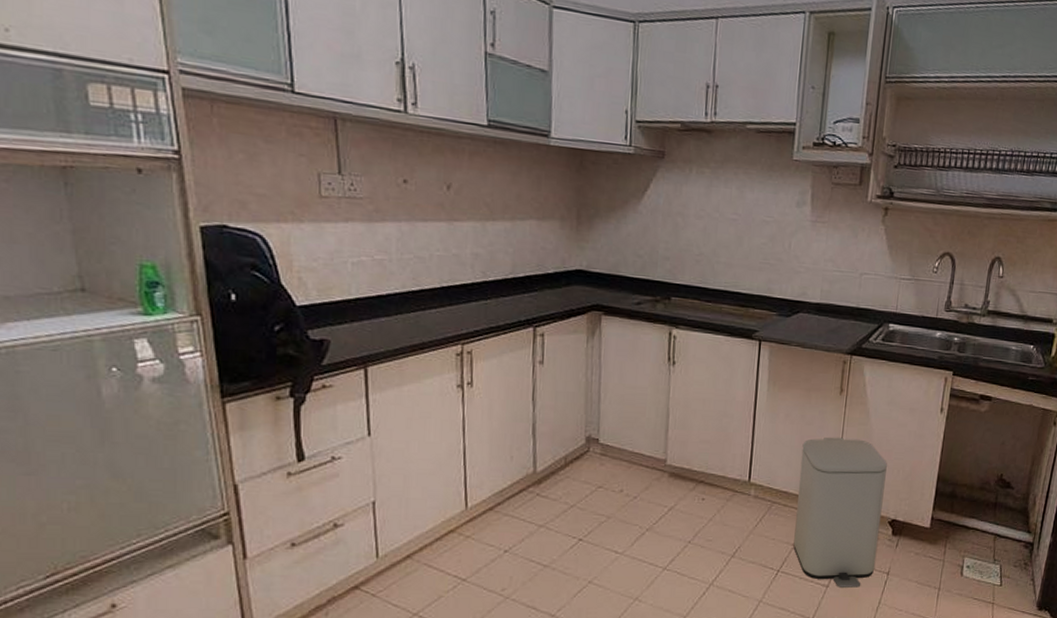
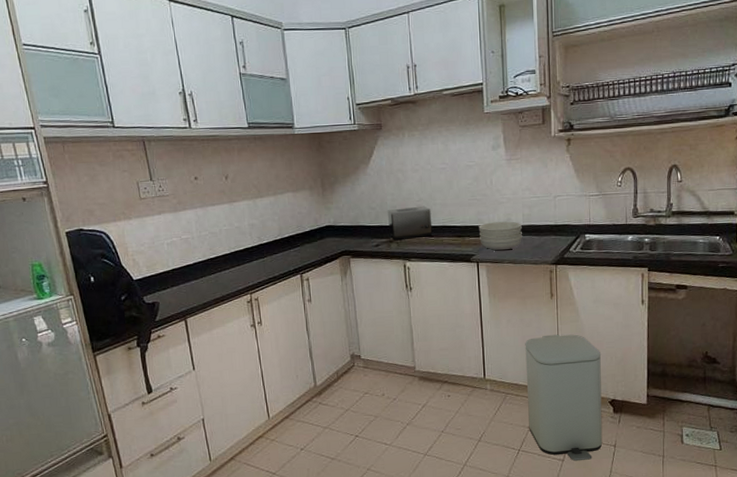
toaster: none [656,260,713,301] -> present [387,206,433,241]
bowl: none [765,294,819,332] -> present [478,221,523,252]

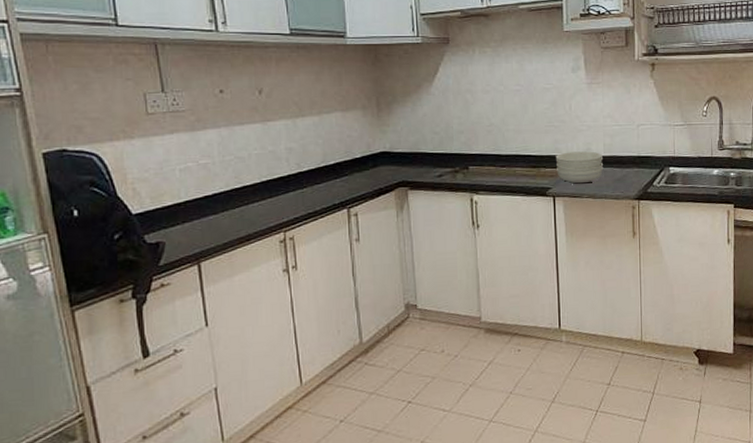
toaster: present [387,206,433,241] -> none [452,131,504,171]
pedal bin: present [525,334,603,462] -> none [605,277,687,421]

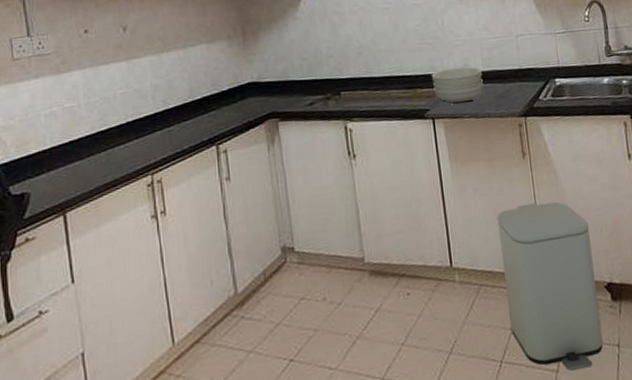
pedal bin: none [605,277,687,421] -> present [497,201,604,371]

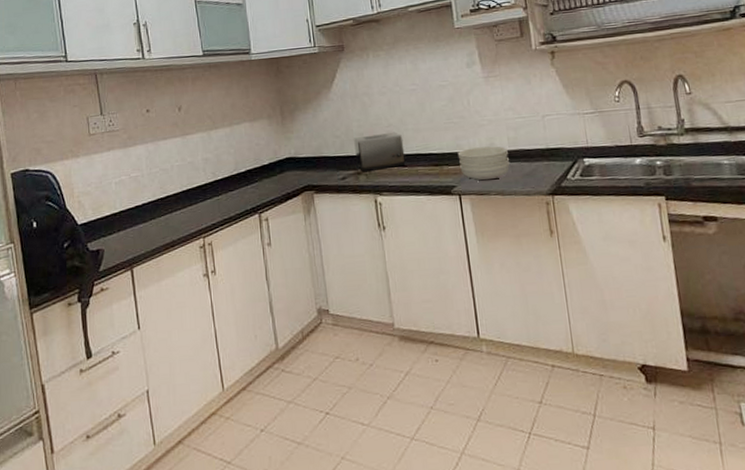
toaster: none [322,53,378,97] -> present [353,132,406,172]
pedal bin: present [497,201,604,371] -> none [524,280,637,450]

